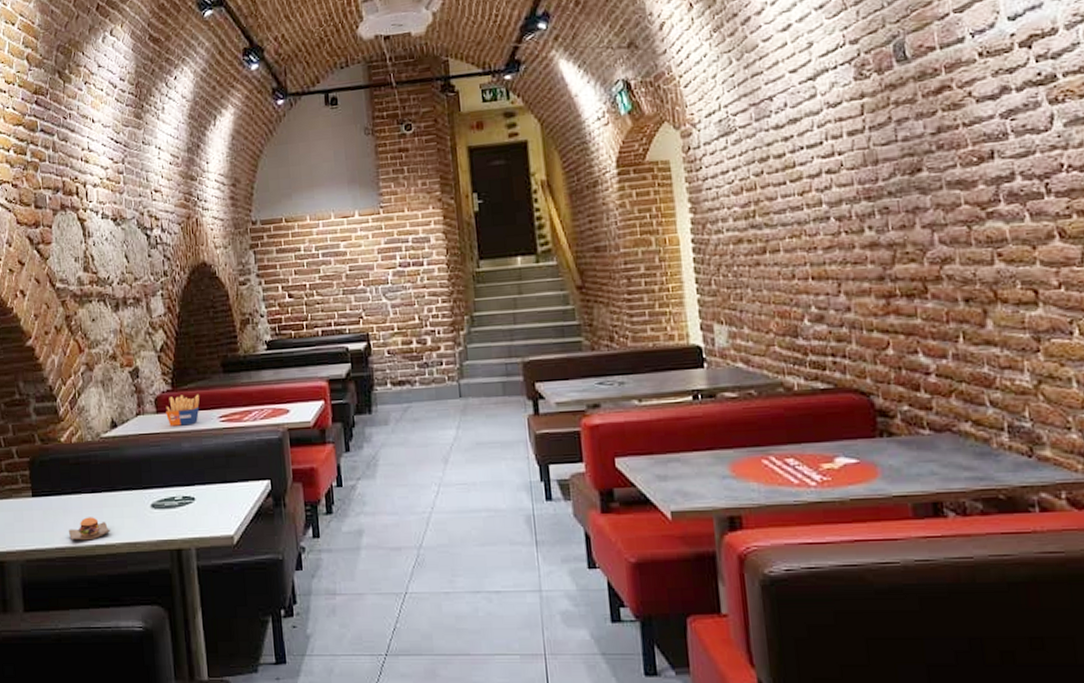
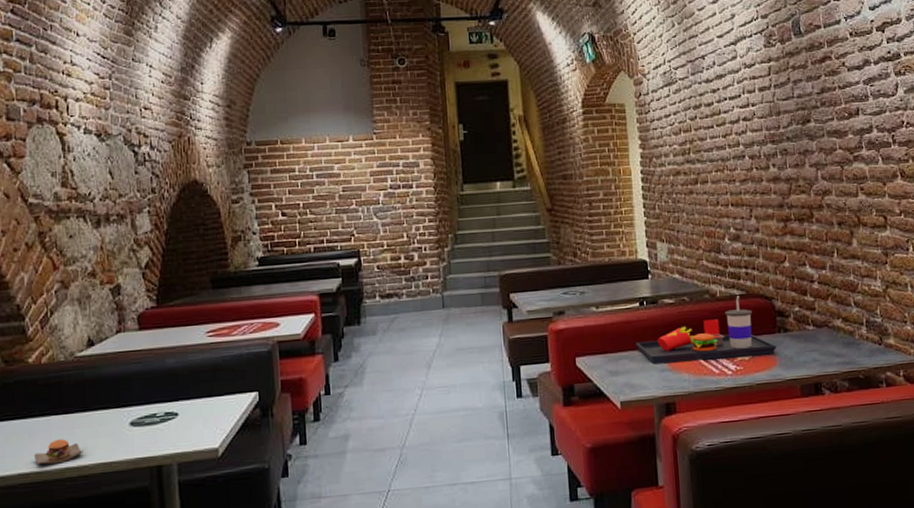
french fries: present [165,394,200,426] -> none [149,310,186,343]
food tray: none [689,390,877,470] -> present [636,296,776,365]

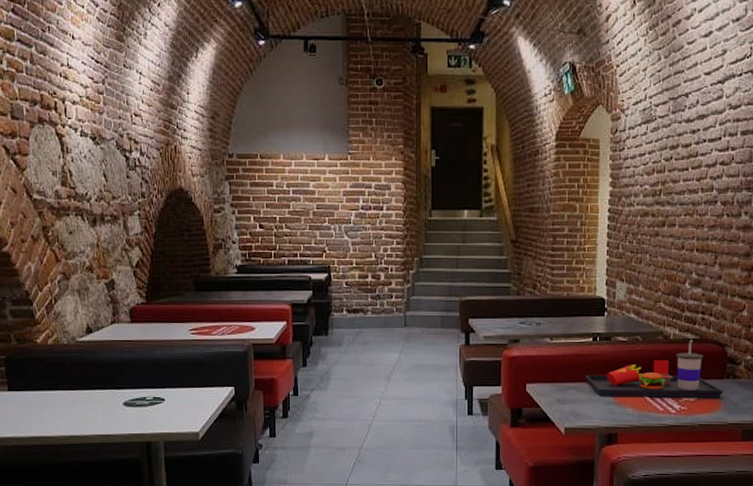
burger: present [35,439,83,465] -> none [44,411,85,432]

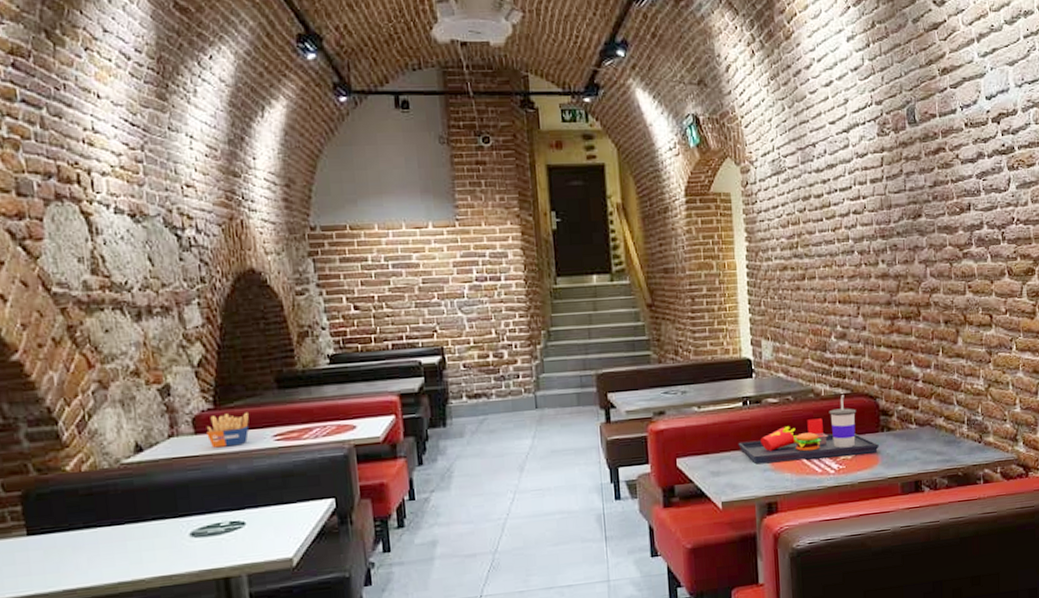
french fries: none [139,308,172,335] -> present [206,412,250,448]

